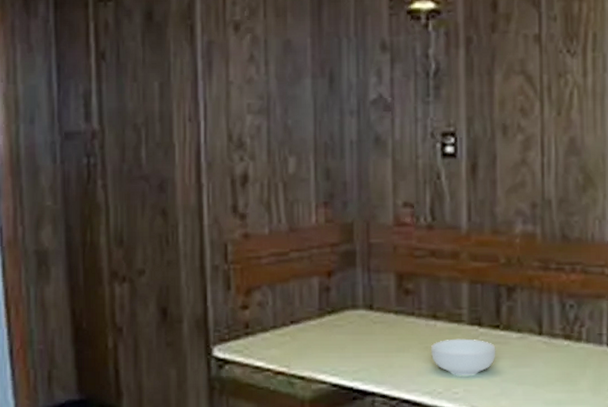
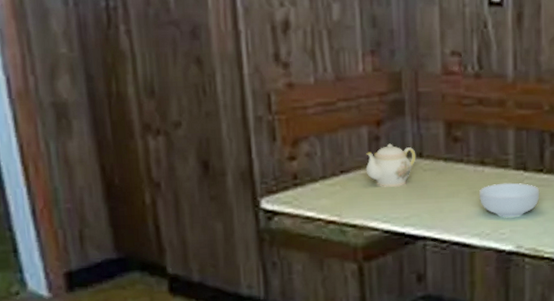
teapot: none [315,294,366,340] -> present [365,143,416,188]

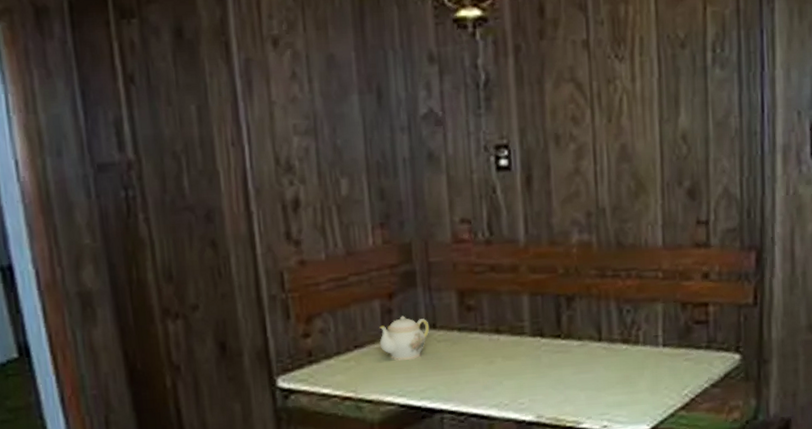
cereal bowl: present [479,182,540,217] -> none [496,350,559,387]

